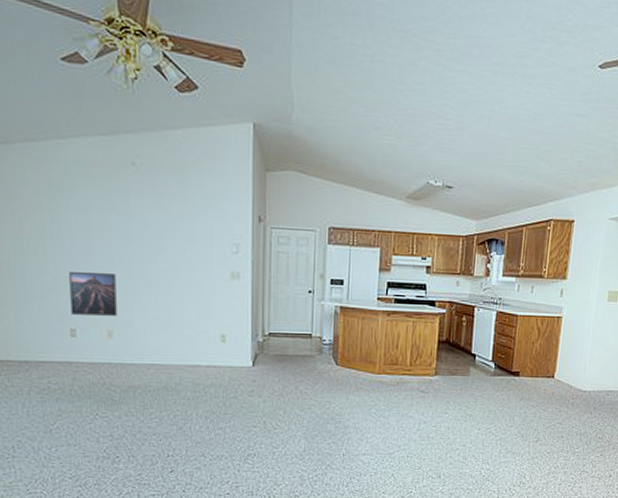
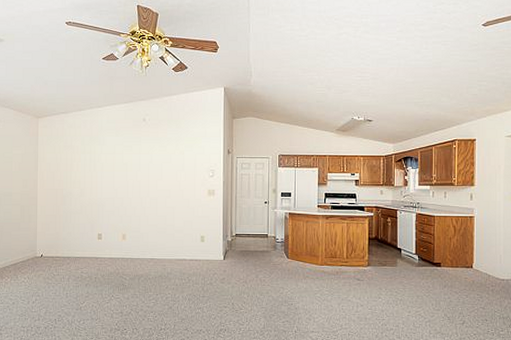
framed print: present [69,272,117,316] -> none [99,194,130,224]

